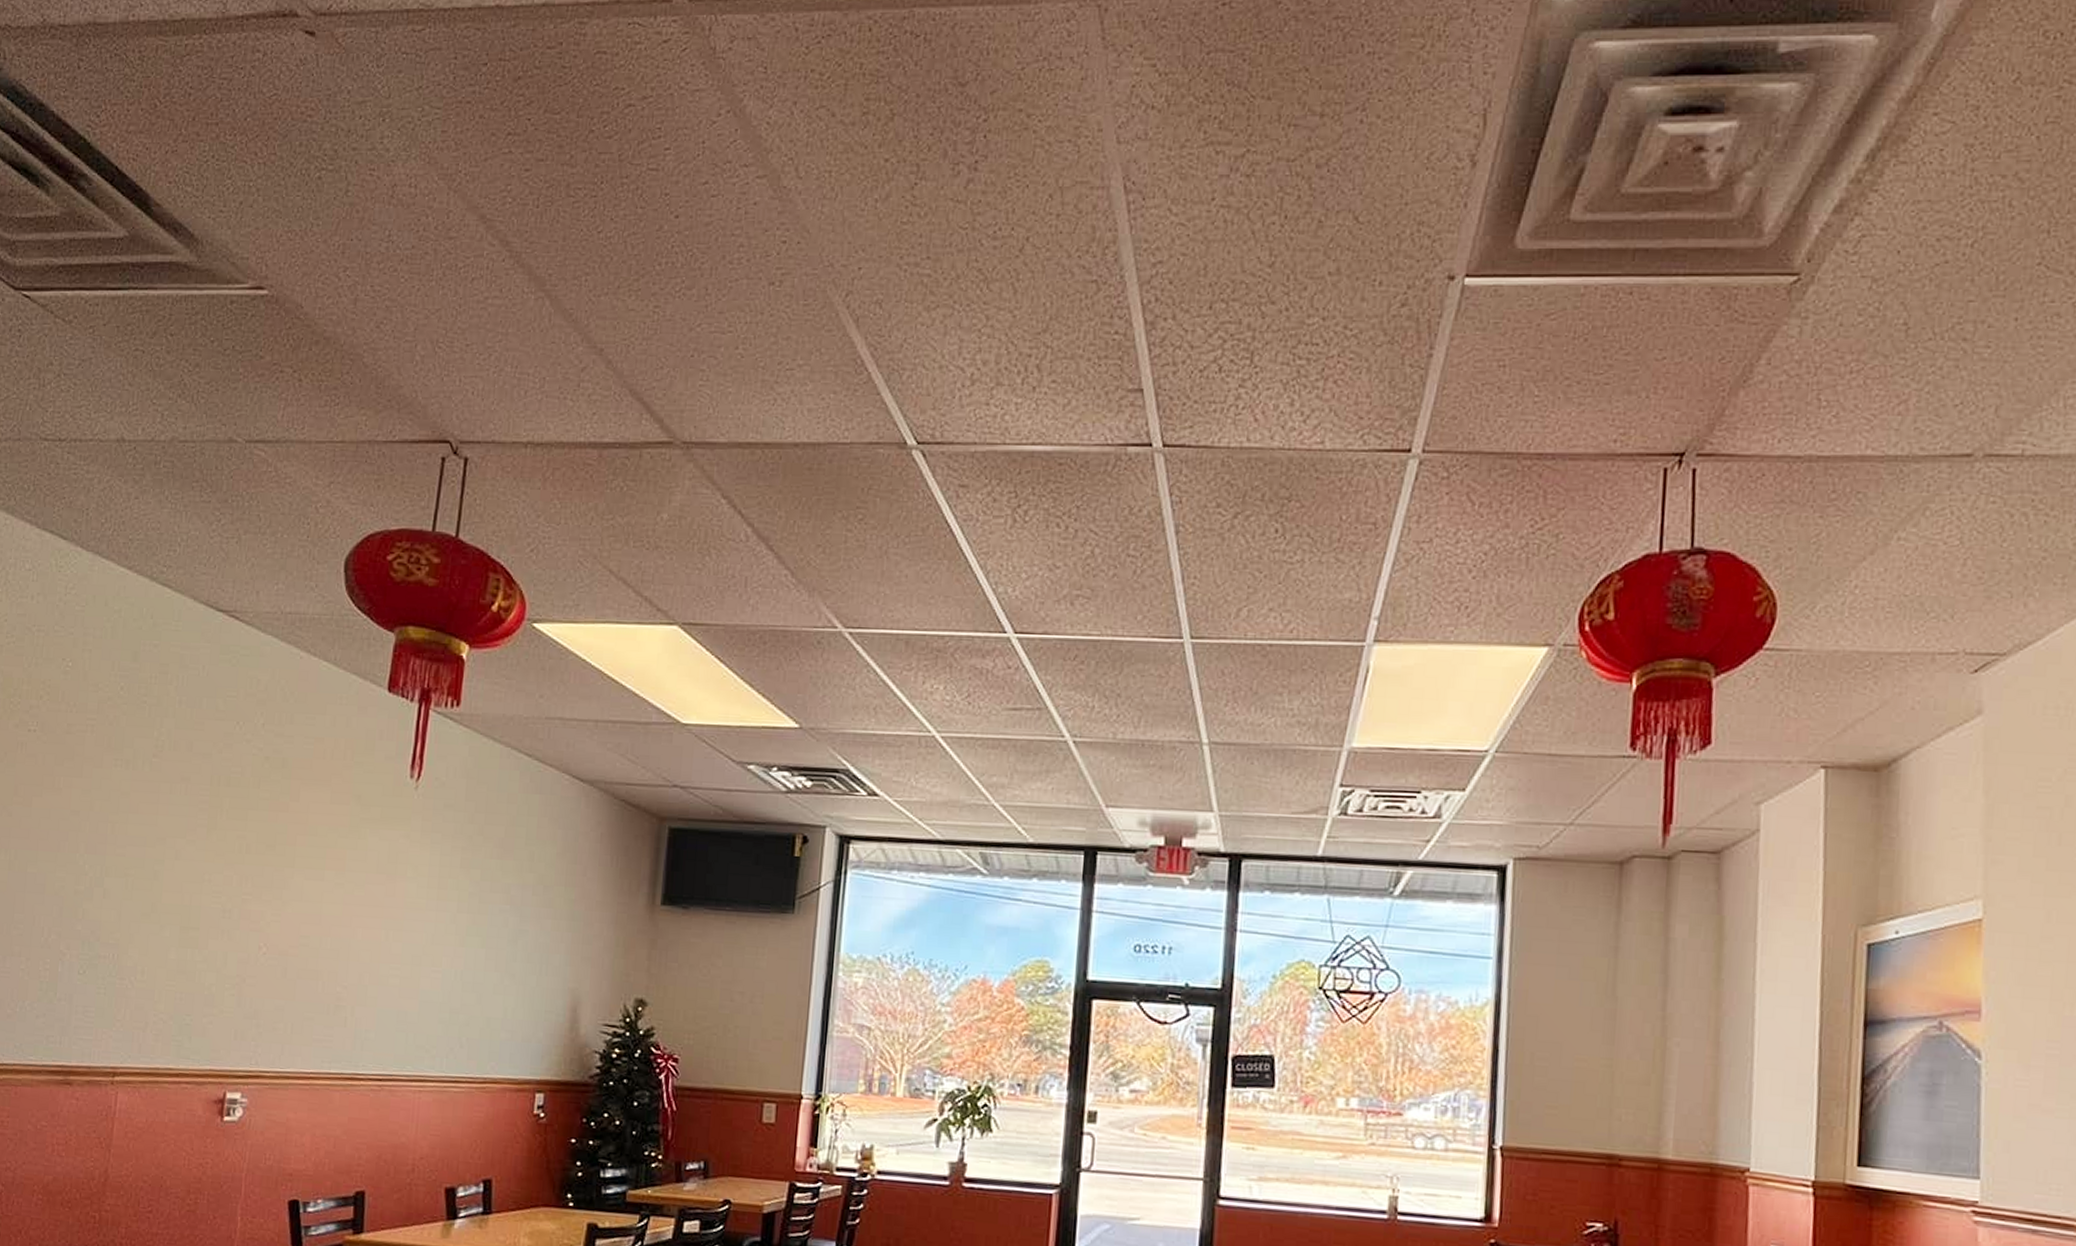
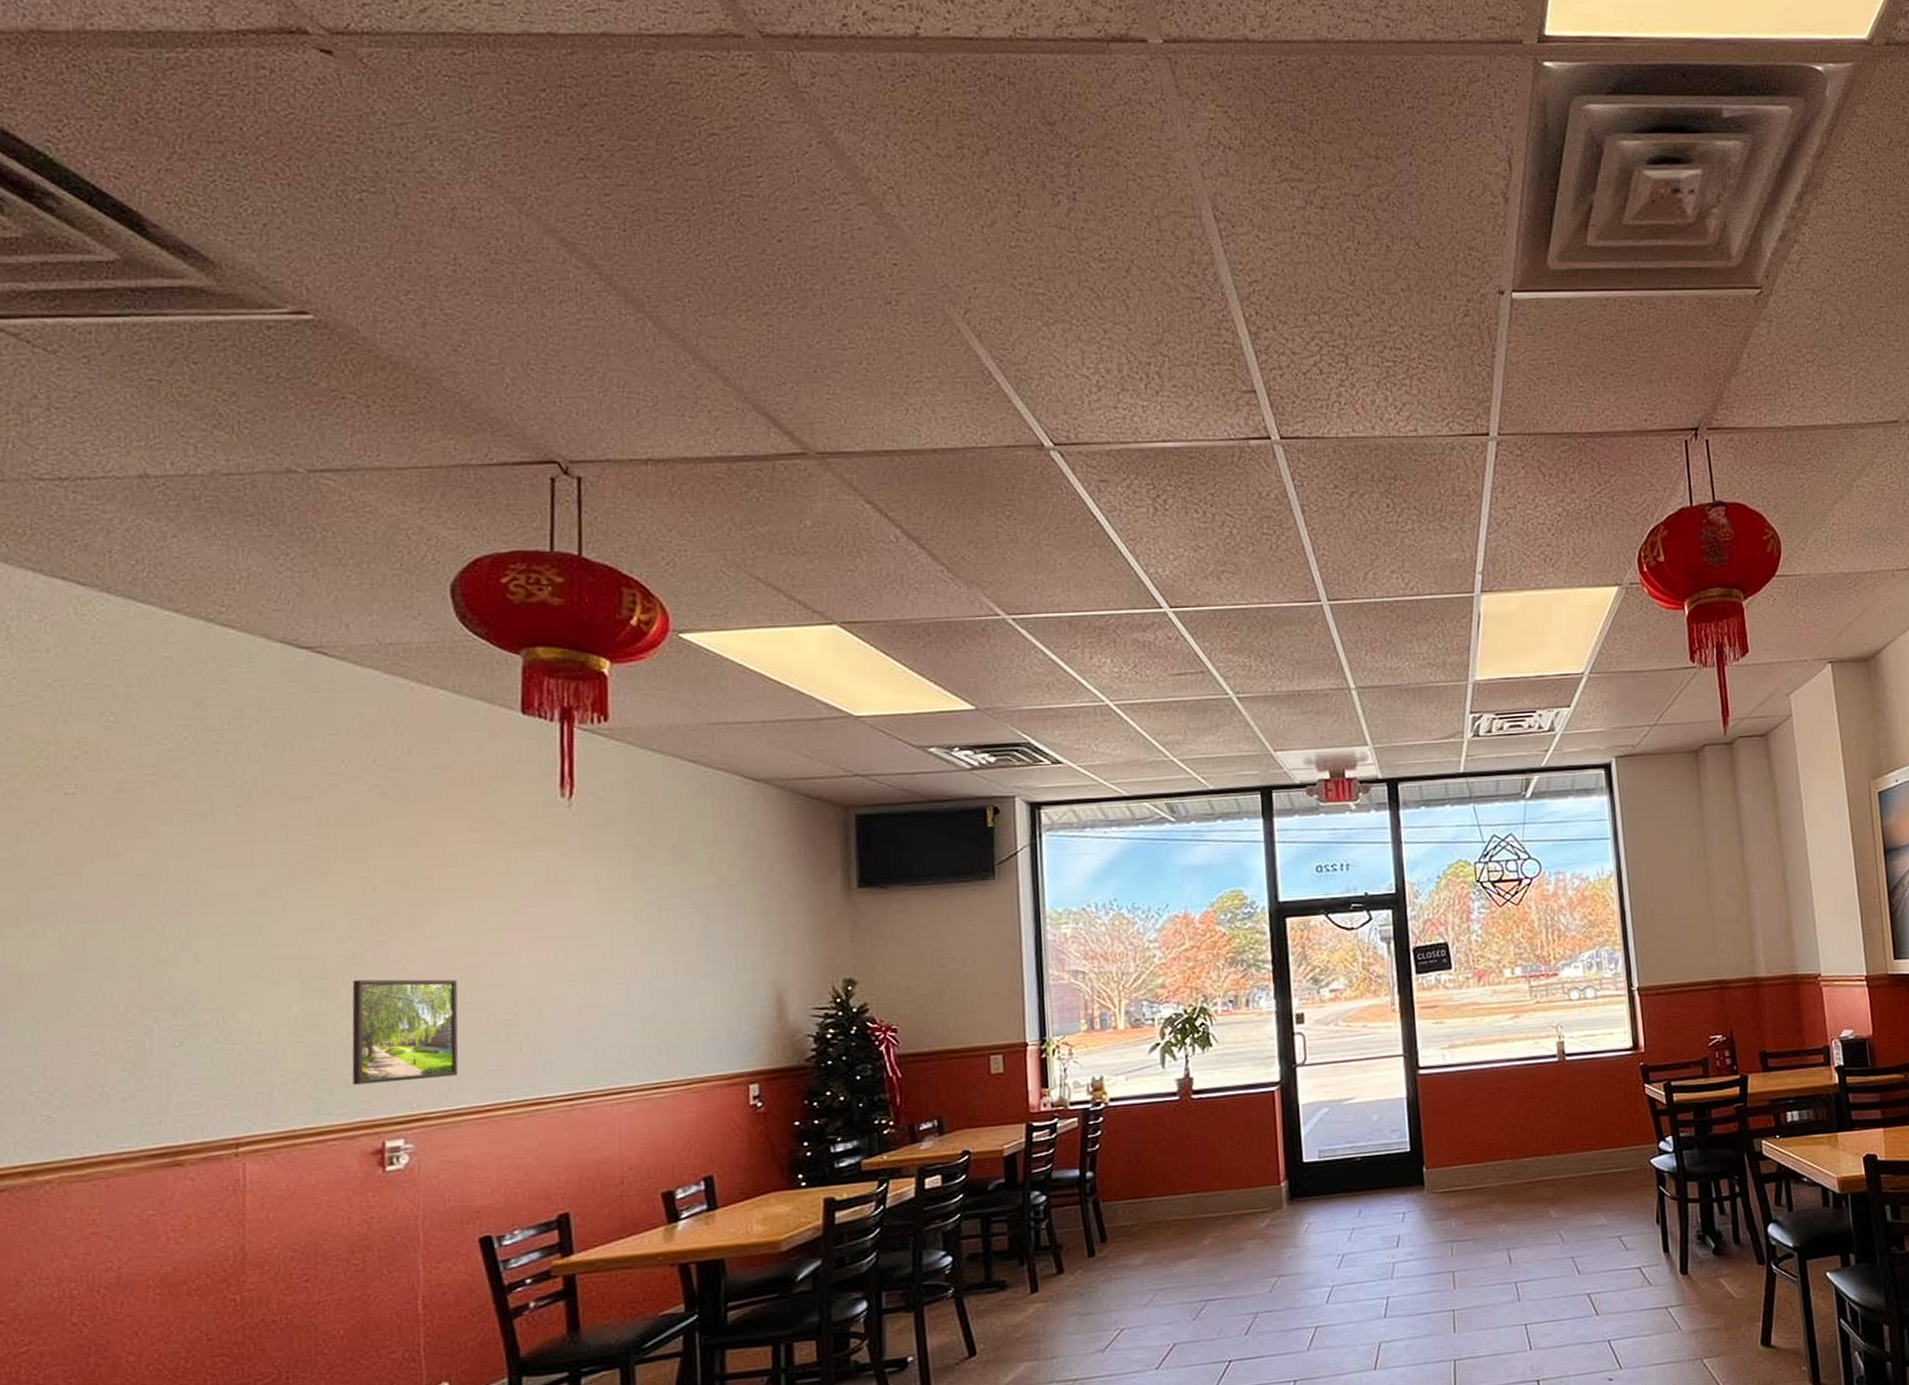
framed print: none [208,933,303,1040] -> present [352,979,459,1085]

